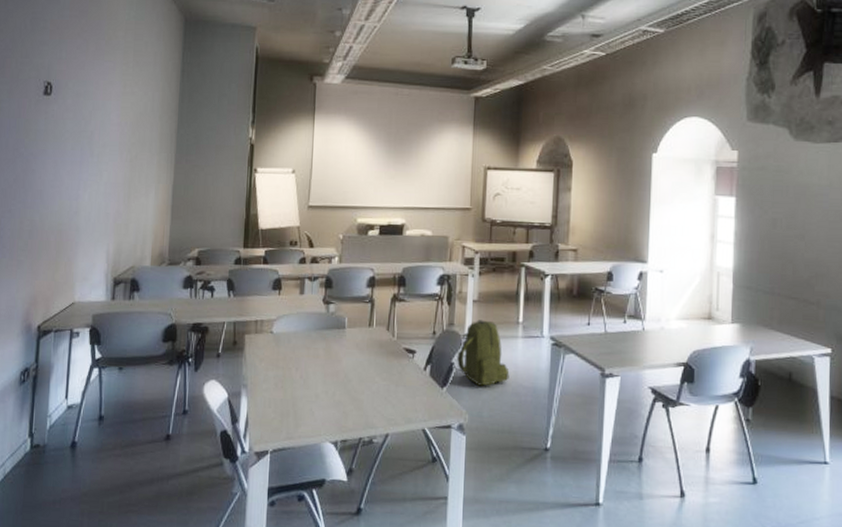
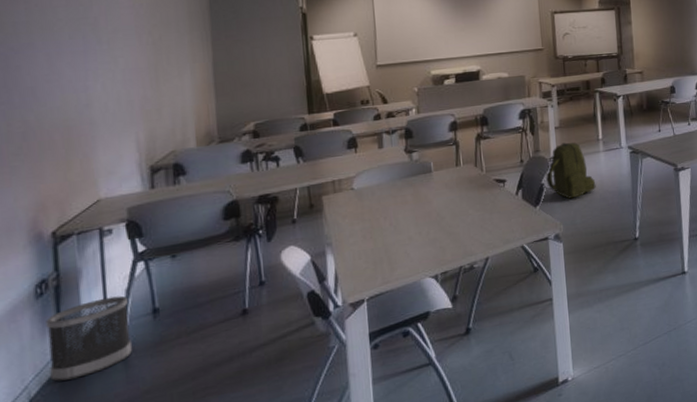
wastebasket: none [20,396,82,466] -> present [45,295,132,382]

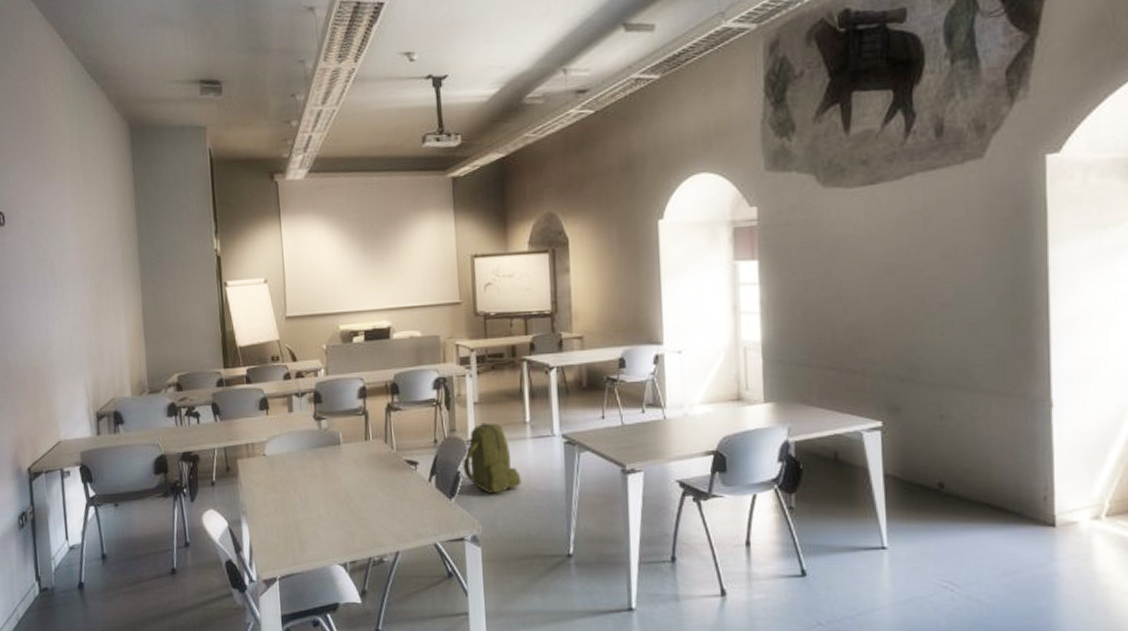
wastebasket: present [45,295,132,382] -> none [26,537,88,609]

